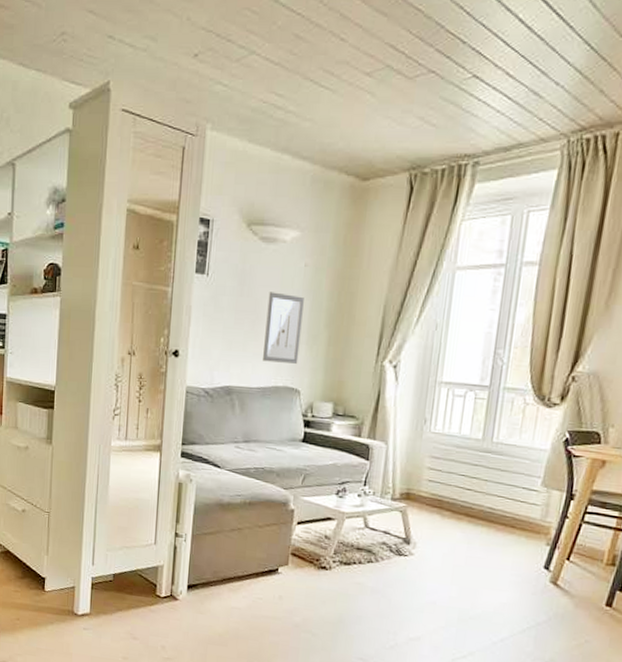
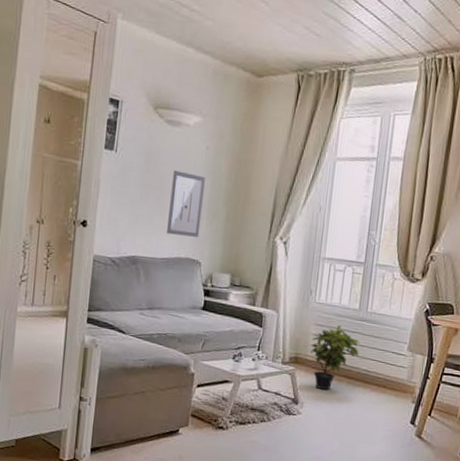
potted plant: none [424,456,484,530] -> present [310,324,360,391]

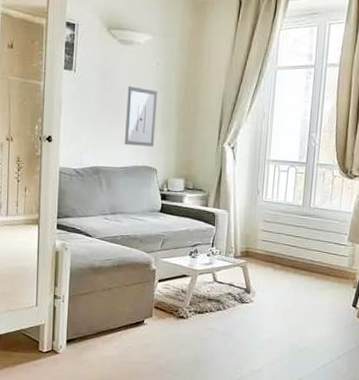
potted plant: present [310,324,360,391] -> none [259,220,305,280]

